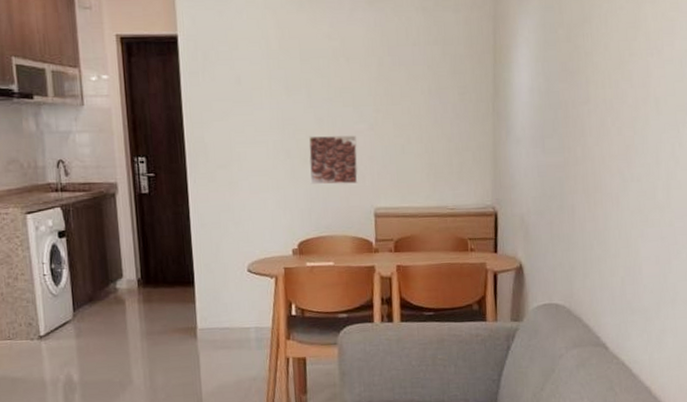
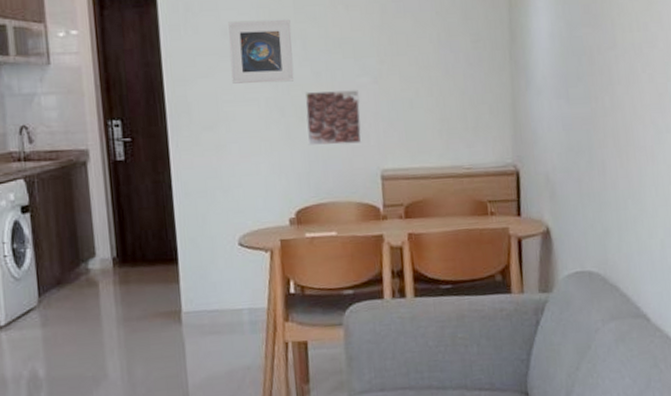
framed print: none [241,69,300,128] -> present [228,19,294,84]

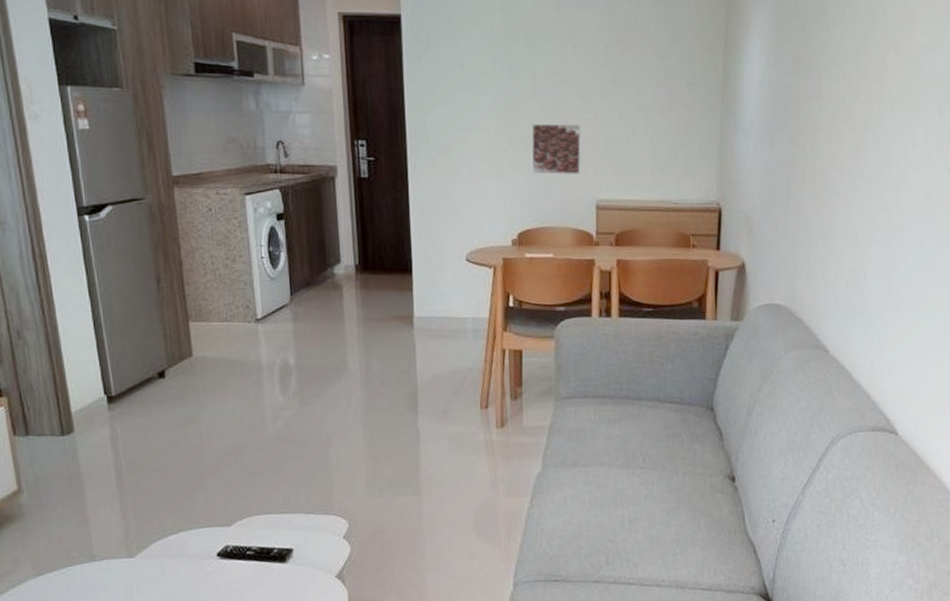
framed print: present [228,19,294,84] -> none [465,53,523,113]

